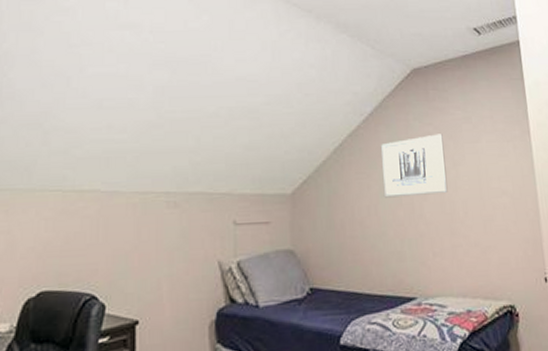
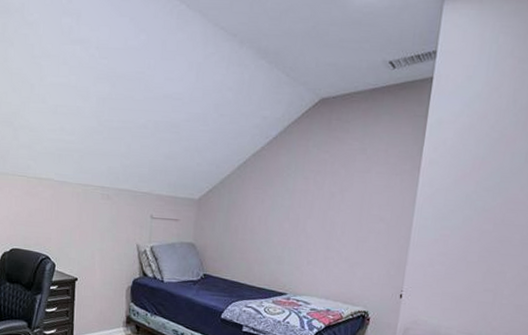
wall art: present [380,134,448,198] -> none [274,161,337,214]

